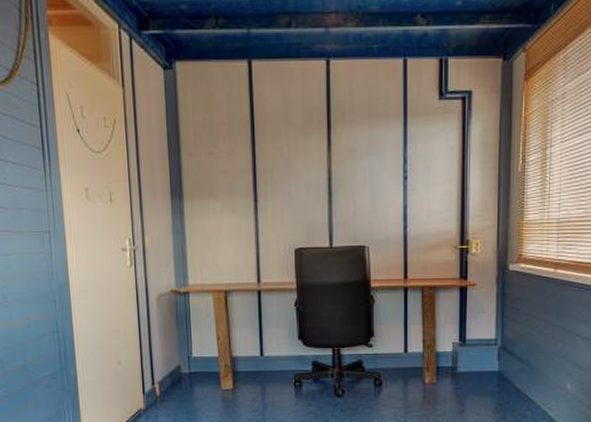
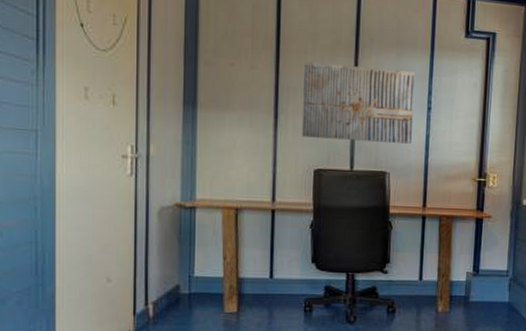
wall art: none [278,141,389,217] -> present [301,61,415,144]

